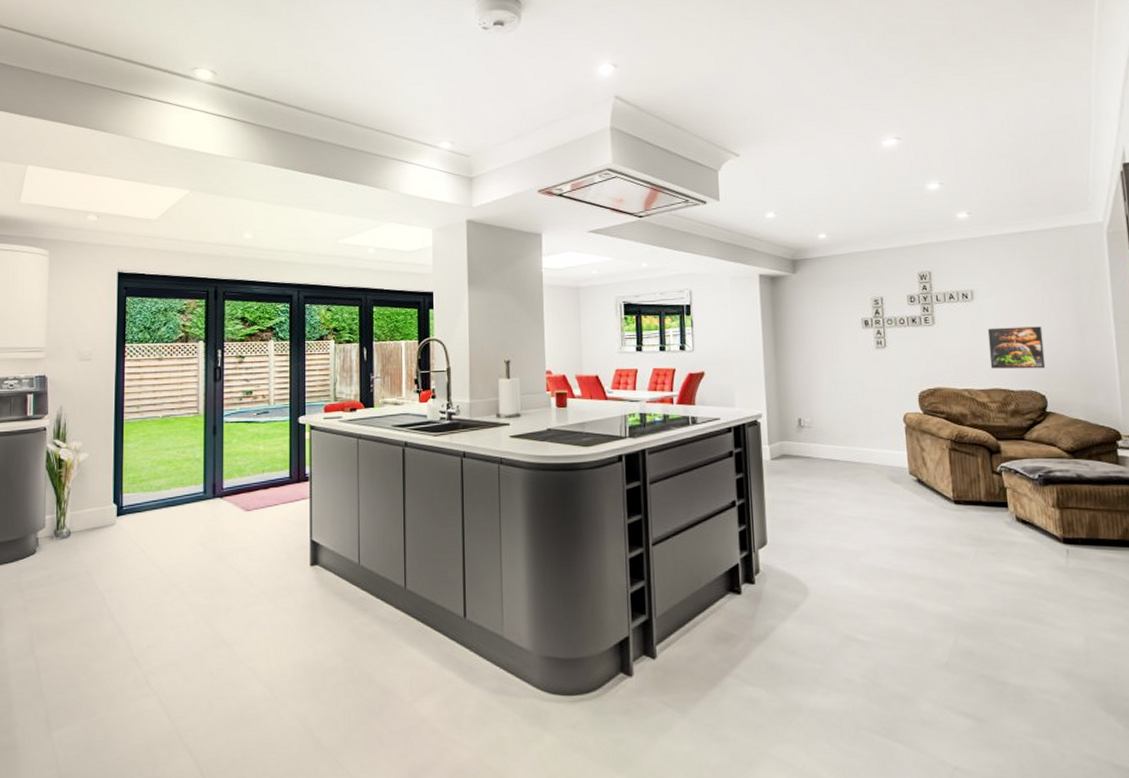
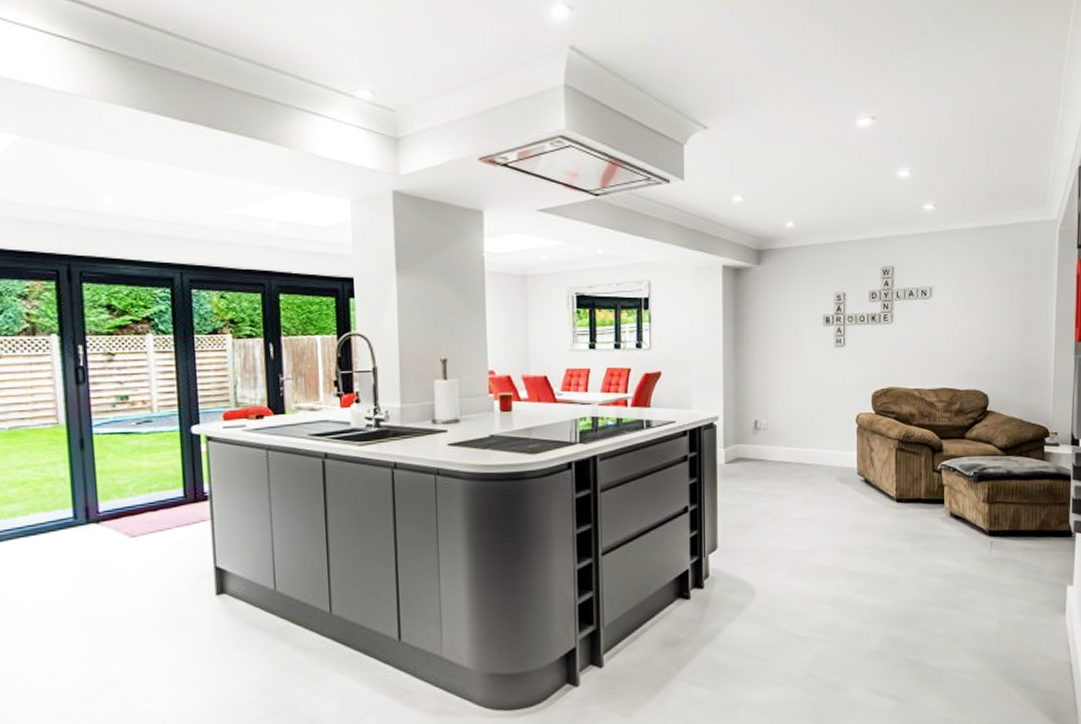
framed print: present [987,326,1046,369] -> none [941,325,991,369]

